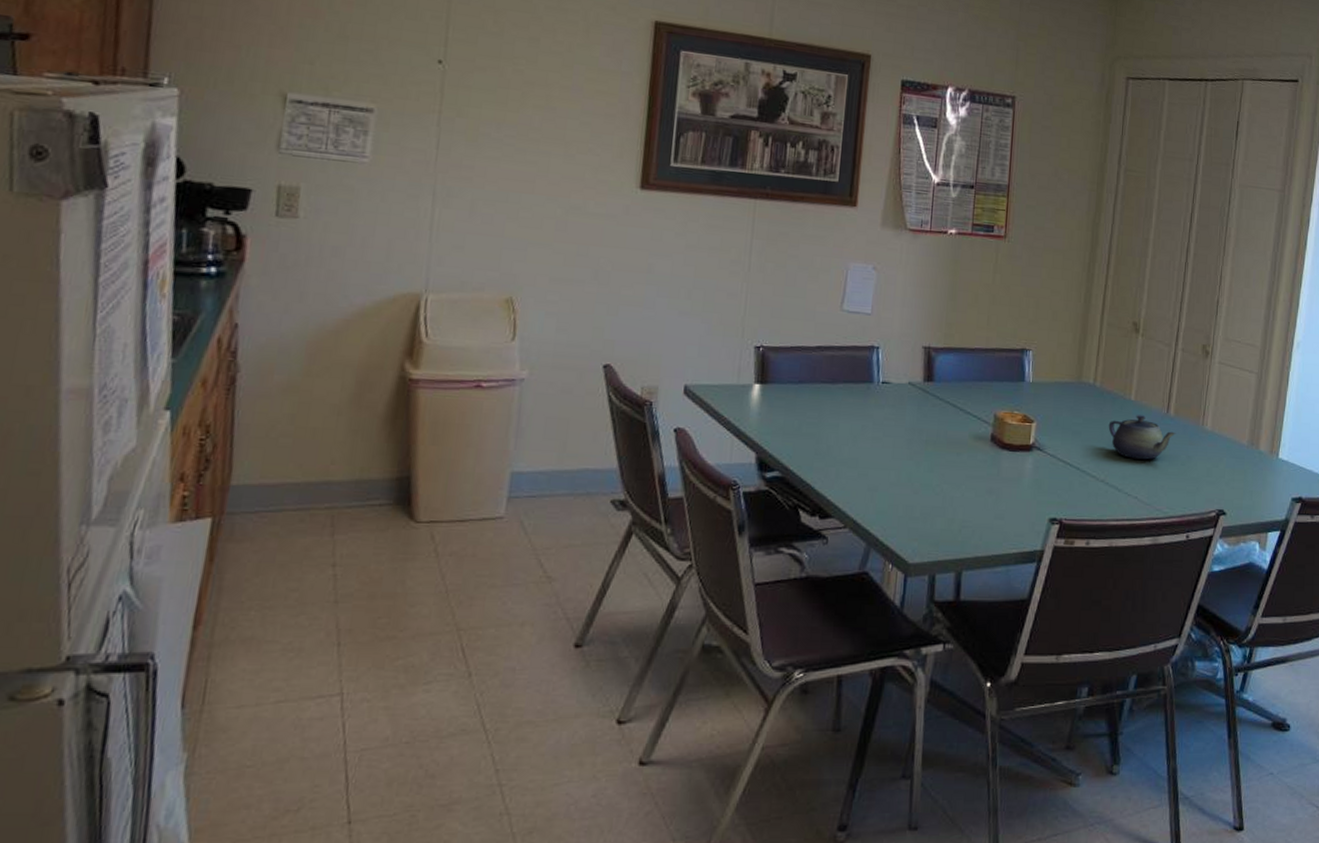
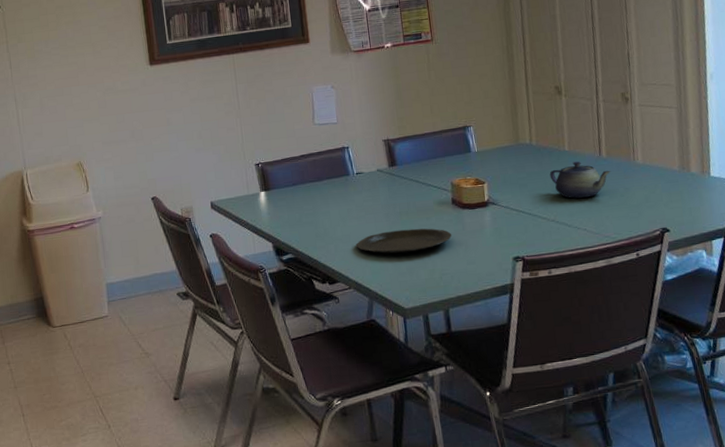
plate: none [863,461,984,494] -> present [355,228,452,254]

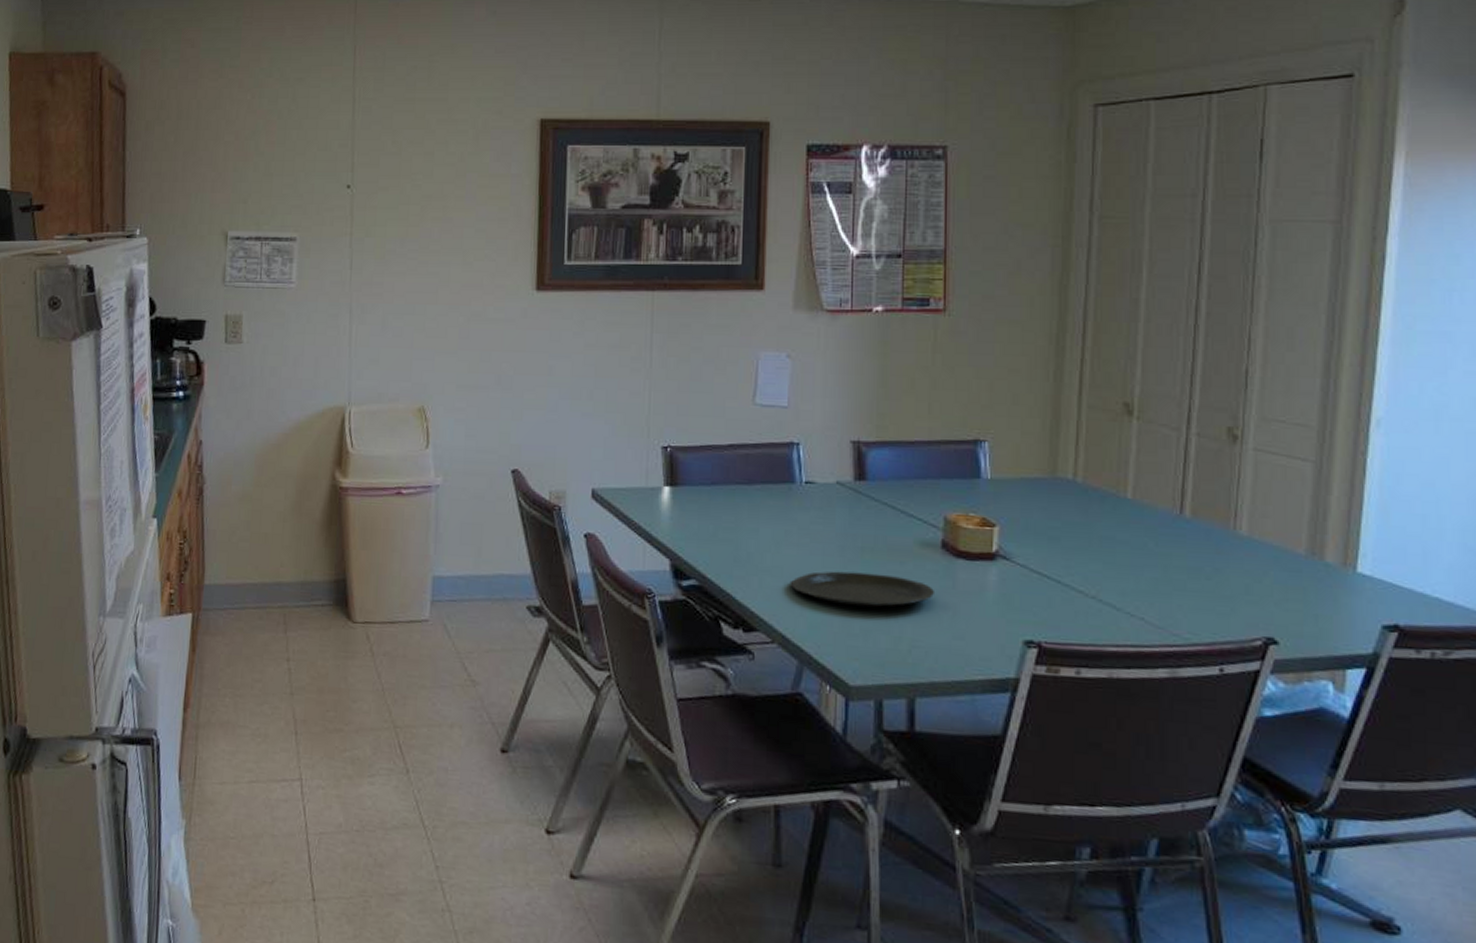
teapot: present [549,161,611,199] -> none [1097,516,1195,573]

